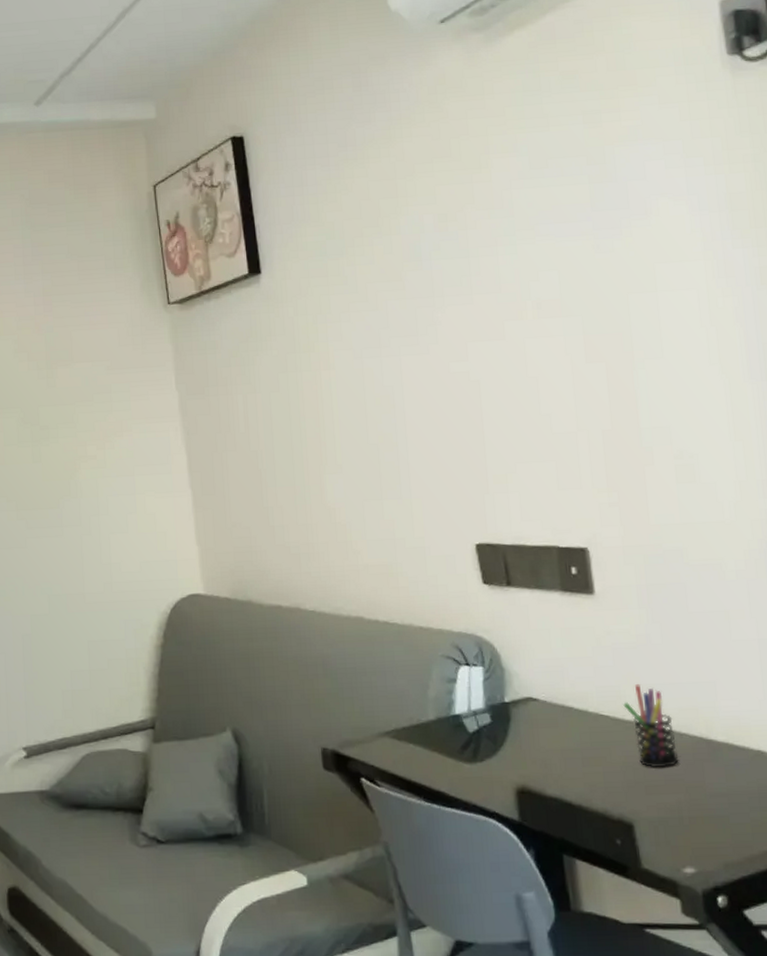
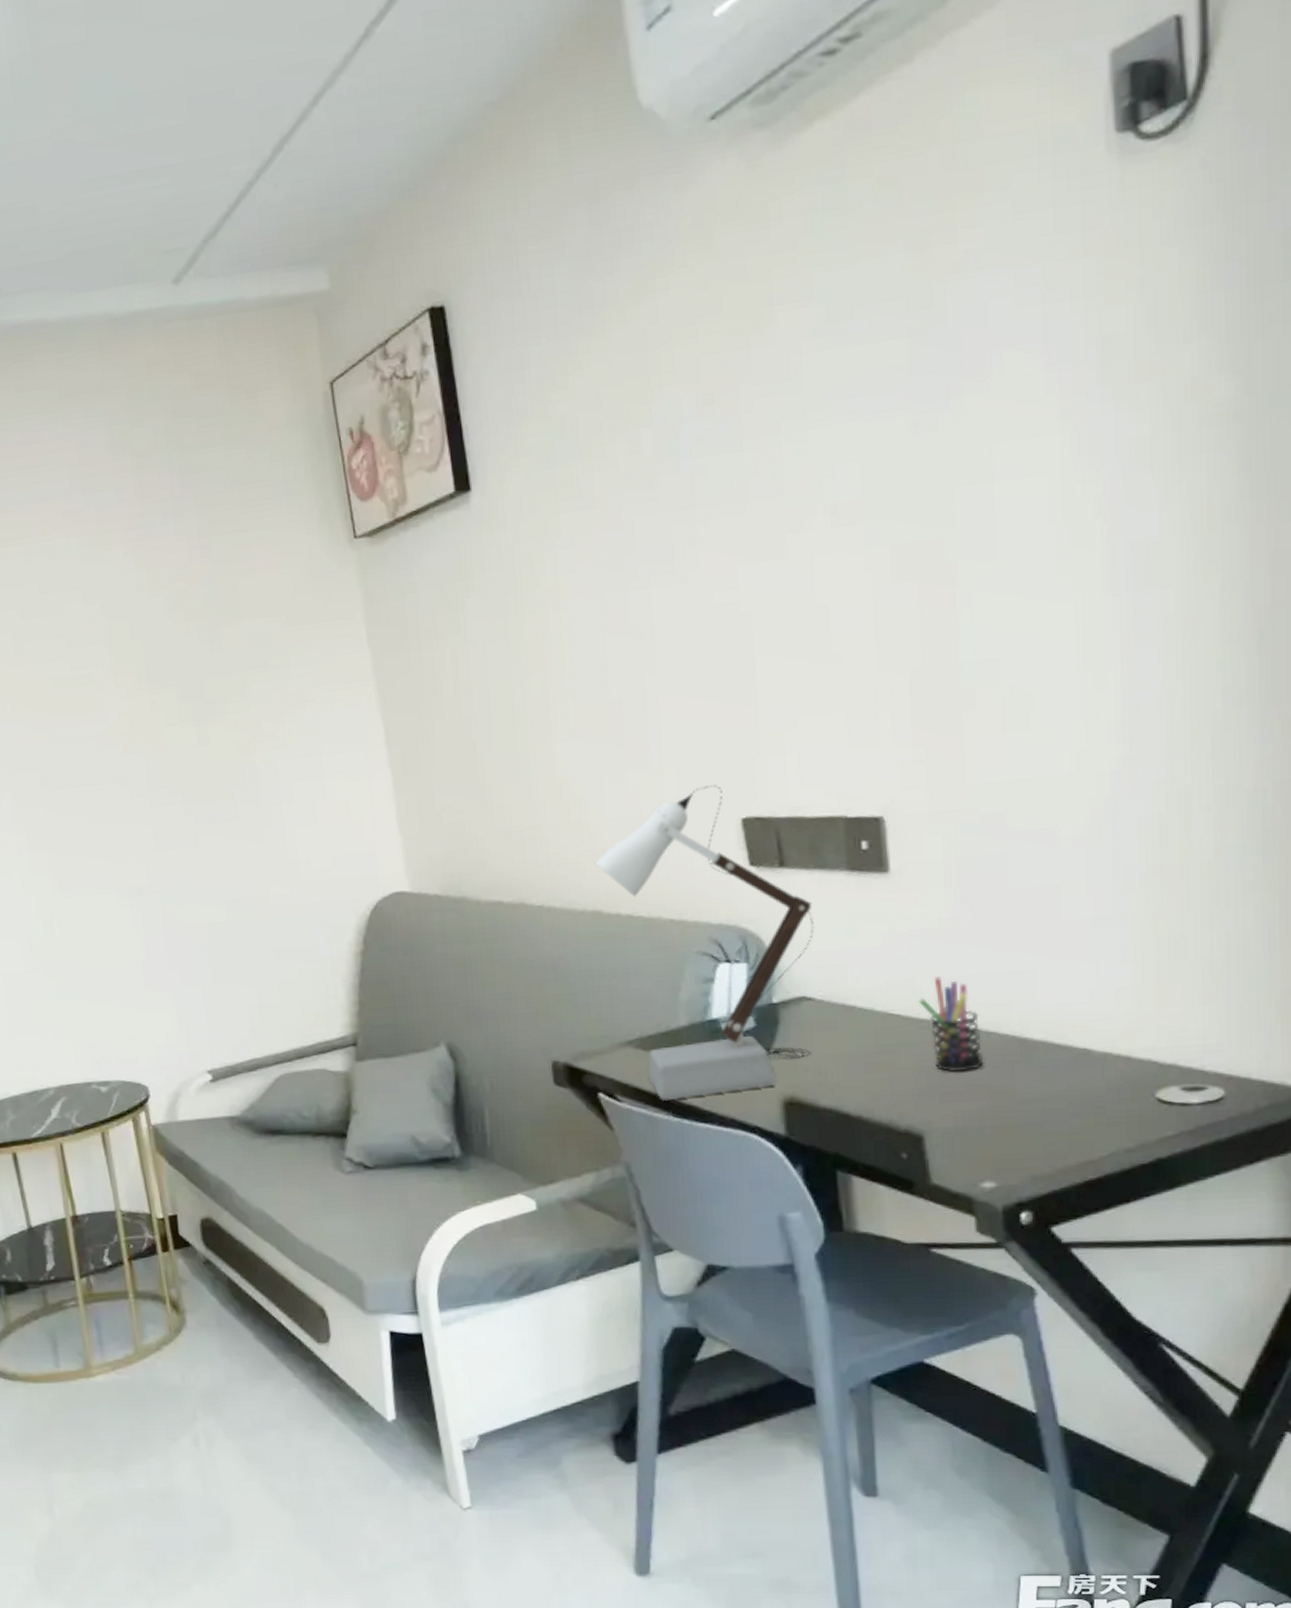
desk lamp: none [357,516,538,786] -> present [594,785,814,1101]

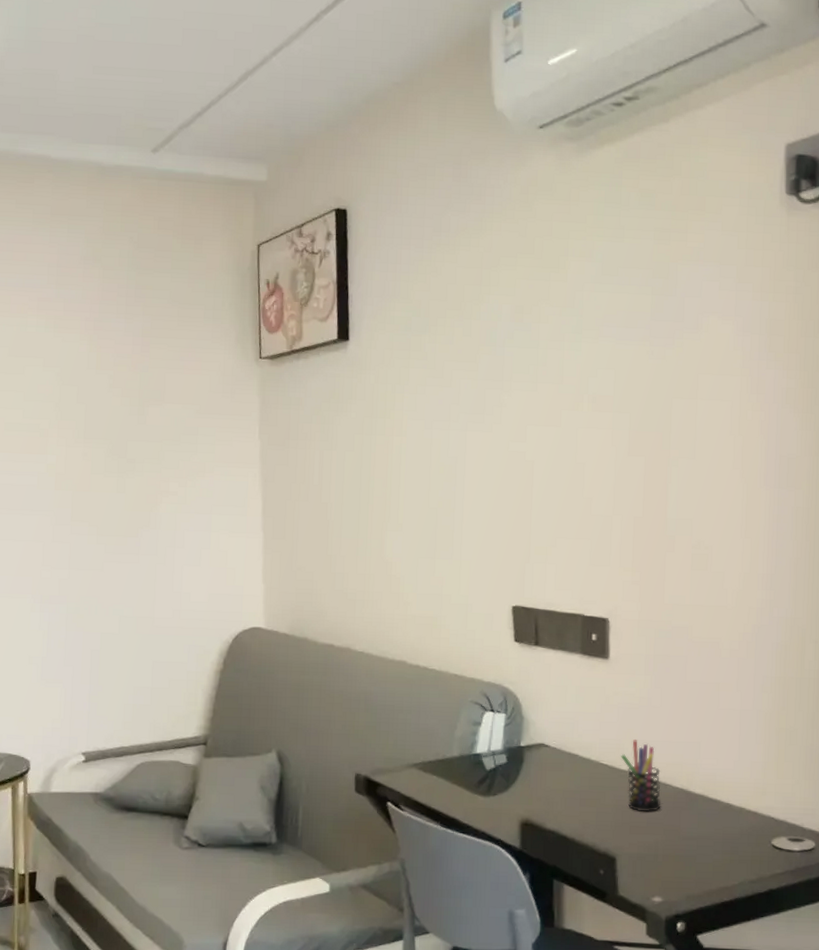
desk lamp: present [594,785,814,1101] -> none [405,579,555,813]

